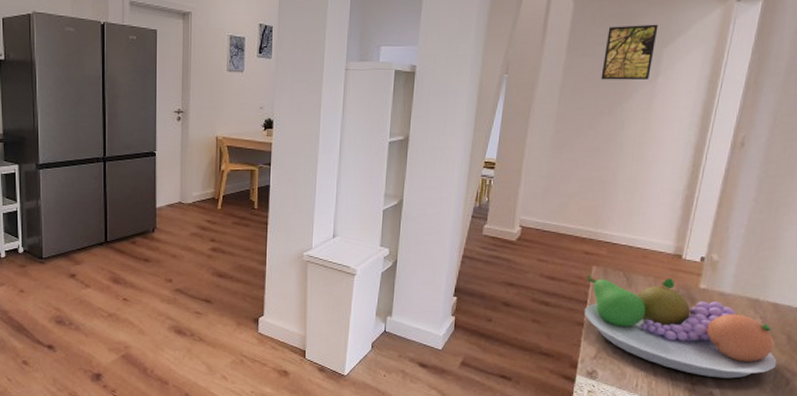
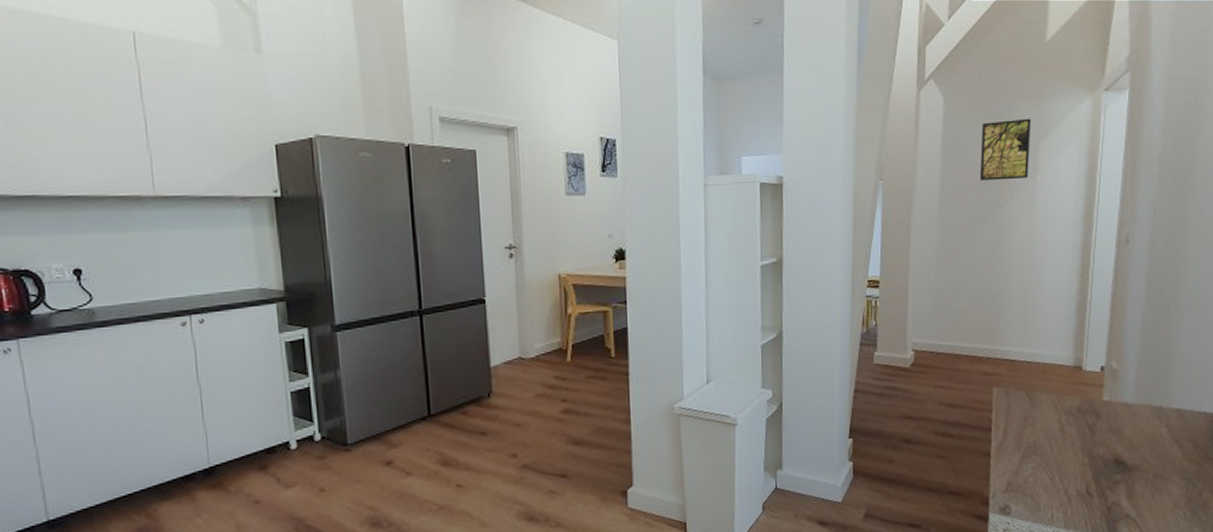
fruit bowl: present [584,275,777,379] -> none [989,393,1187,498]

